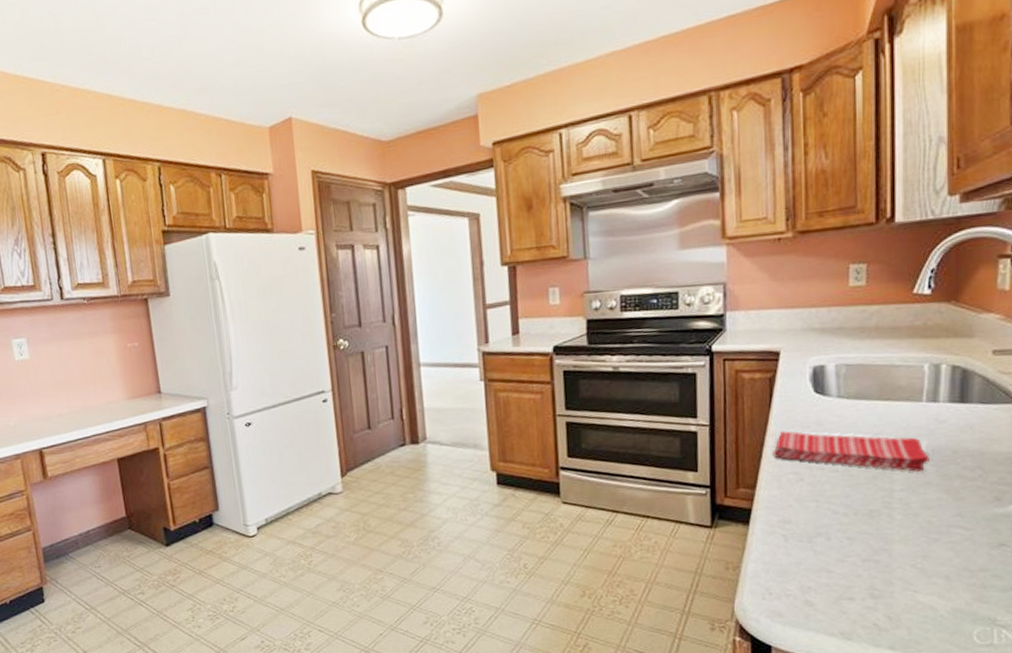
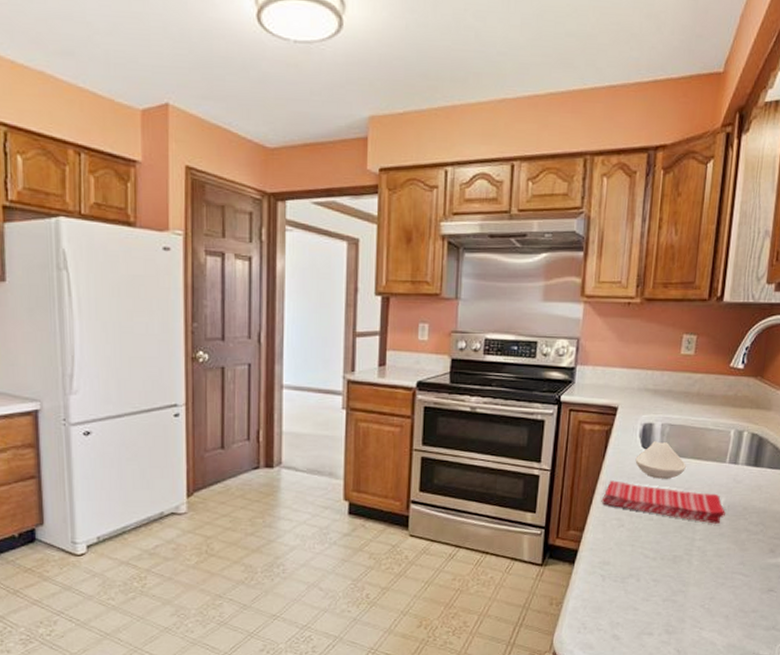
spoon rest: none [808,384,873,426] -> present [635,441,687,479]

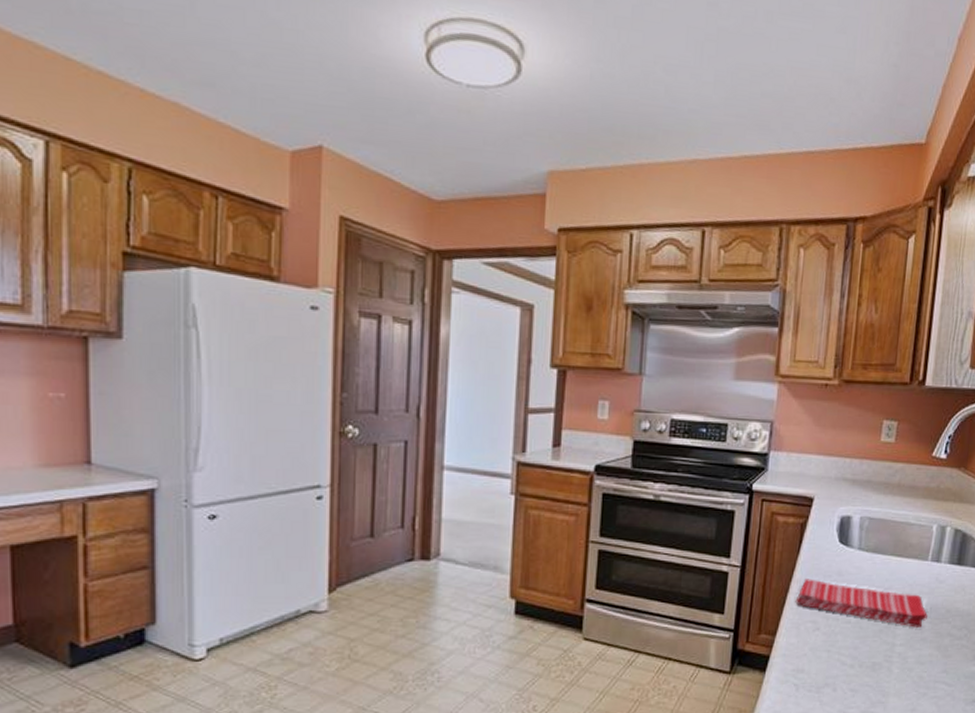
spoon rest: present [635,441,687,479] -> none [832,536,887,578]

